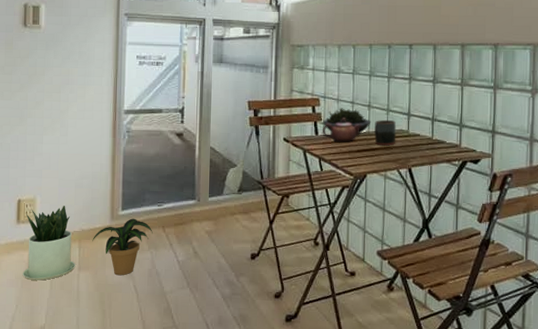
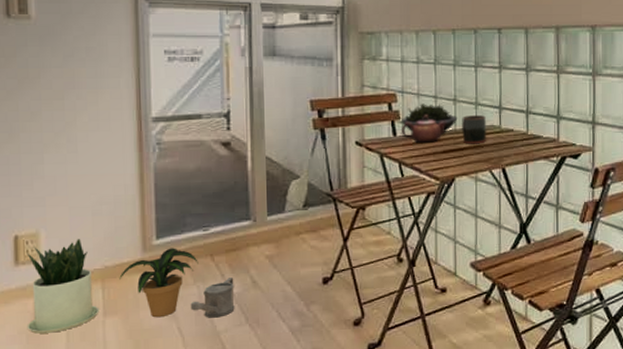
watering can: none [144,247,180,280] -> present [190,278,235,318]

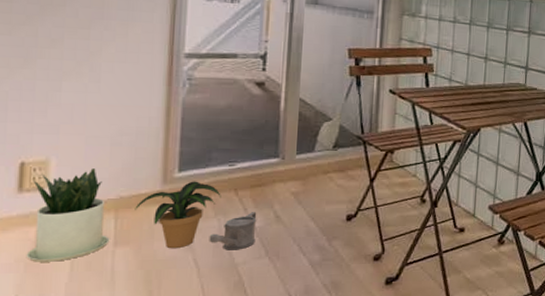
succulent plant: present [400,103,458,132] -> none [434,59,488,87]
teapot: present [401,115,448,143] -> none [433,70,478,95]
mug: present [462,115,487,144] -> none [490,73,514,99]

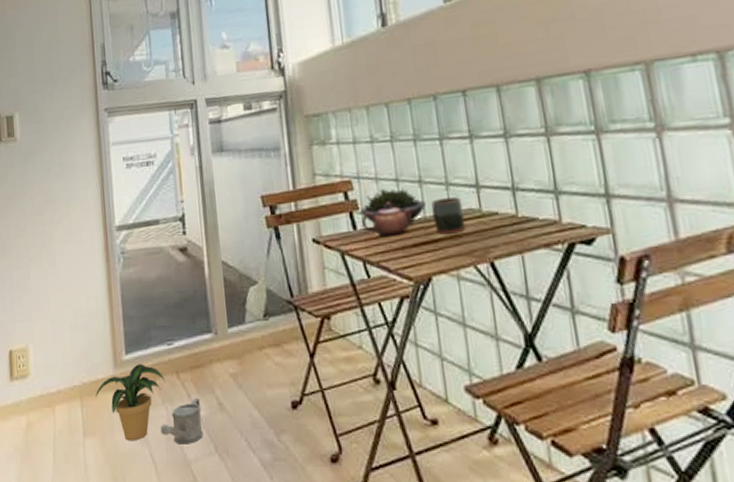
planter: present [26,168,110,262] -> none [19,354,80,452]
teapot: none [433,70,478,95] -> present [361,202,415,236]
succulent plant: none [434,59,488,87] -> present [359,188,427,223]
mug: none [490,73,514,99] -> present [431,197,466,234]

